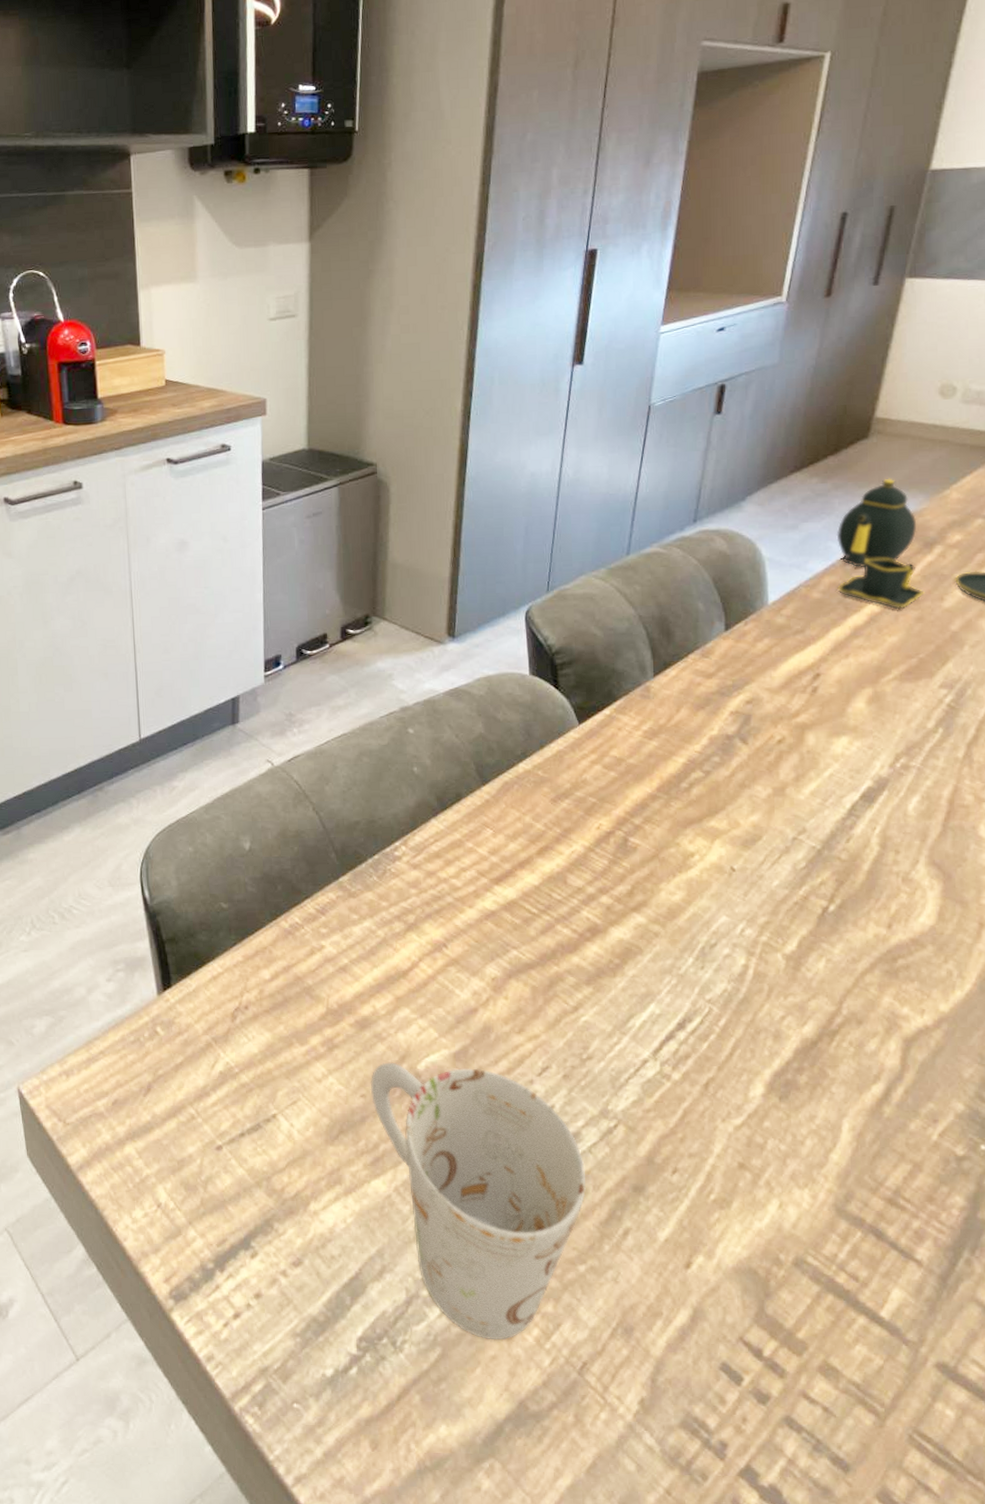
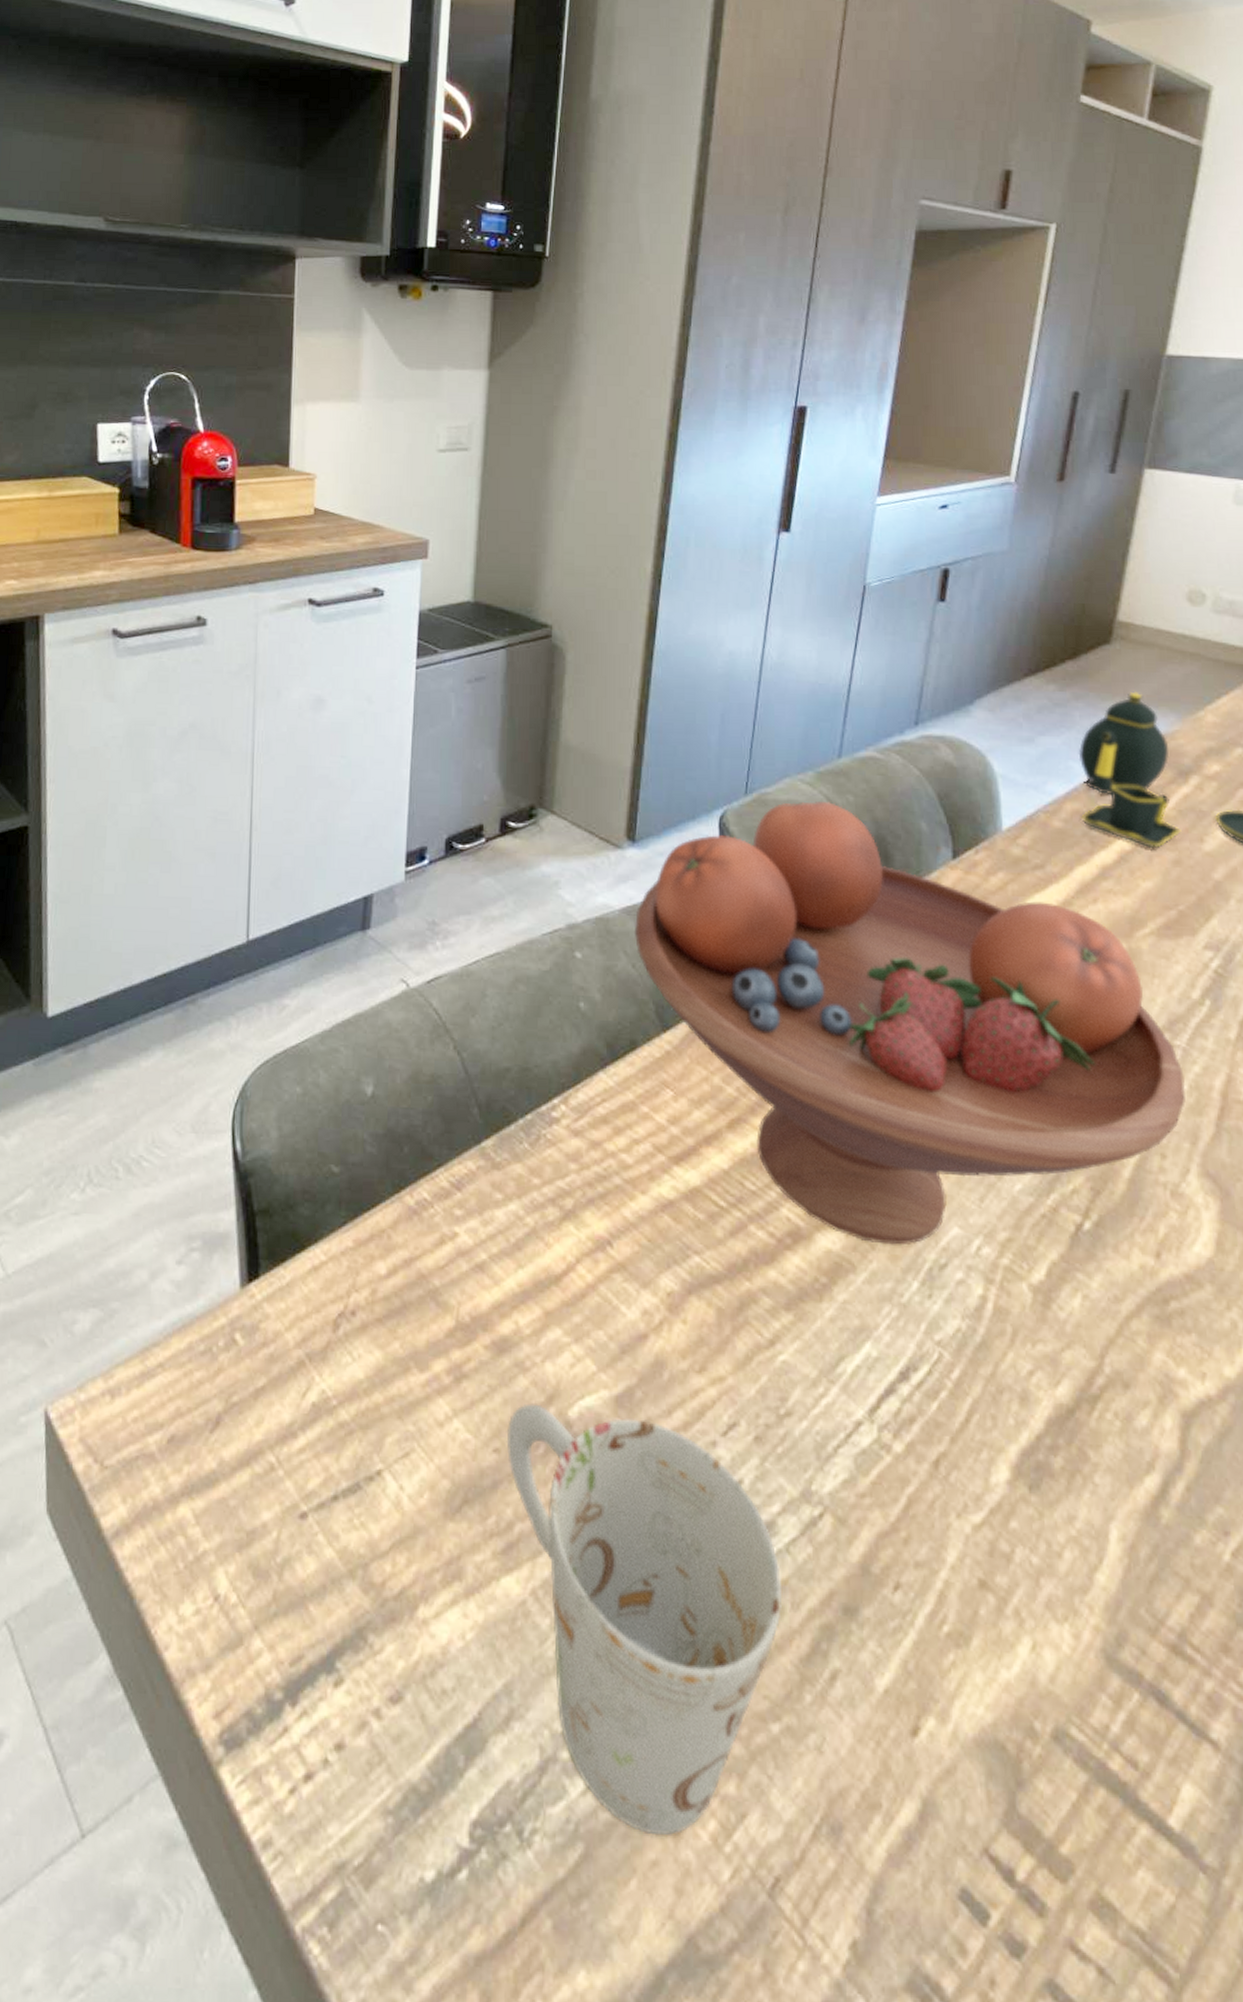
fruit bowl: none [457,593,919,932] -> present [635,802,1186,1245]

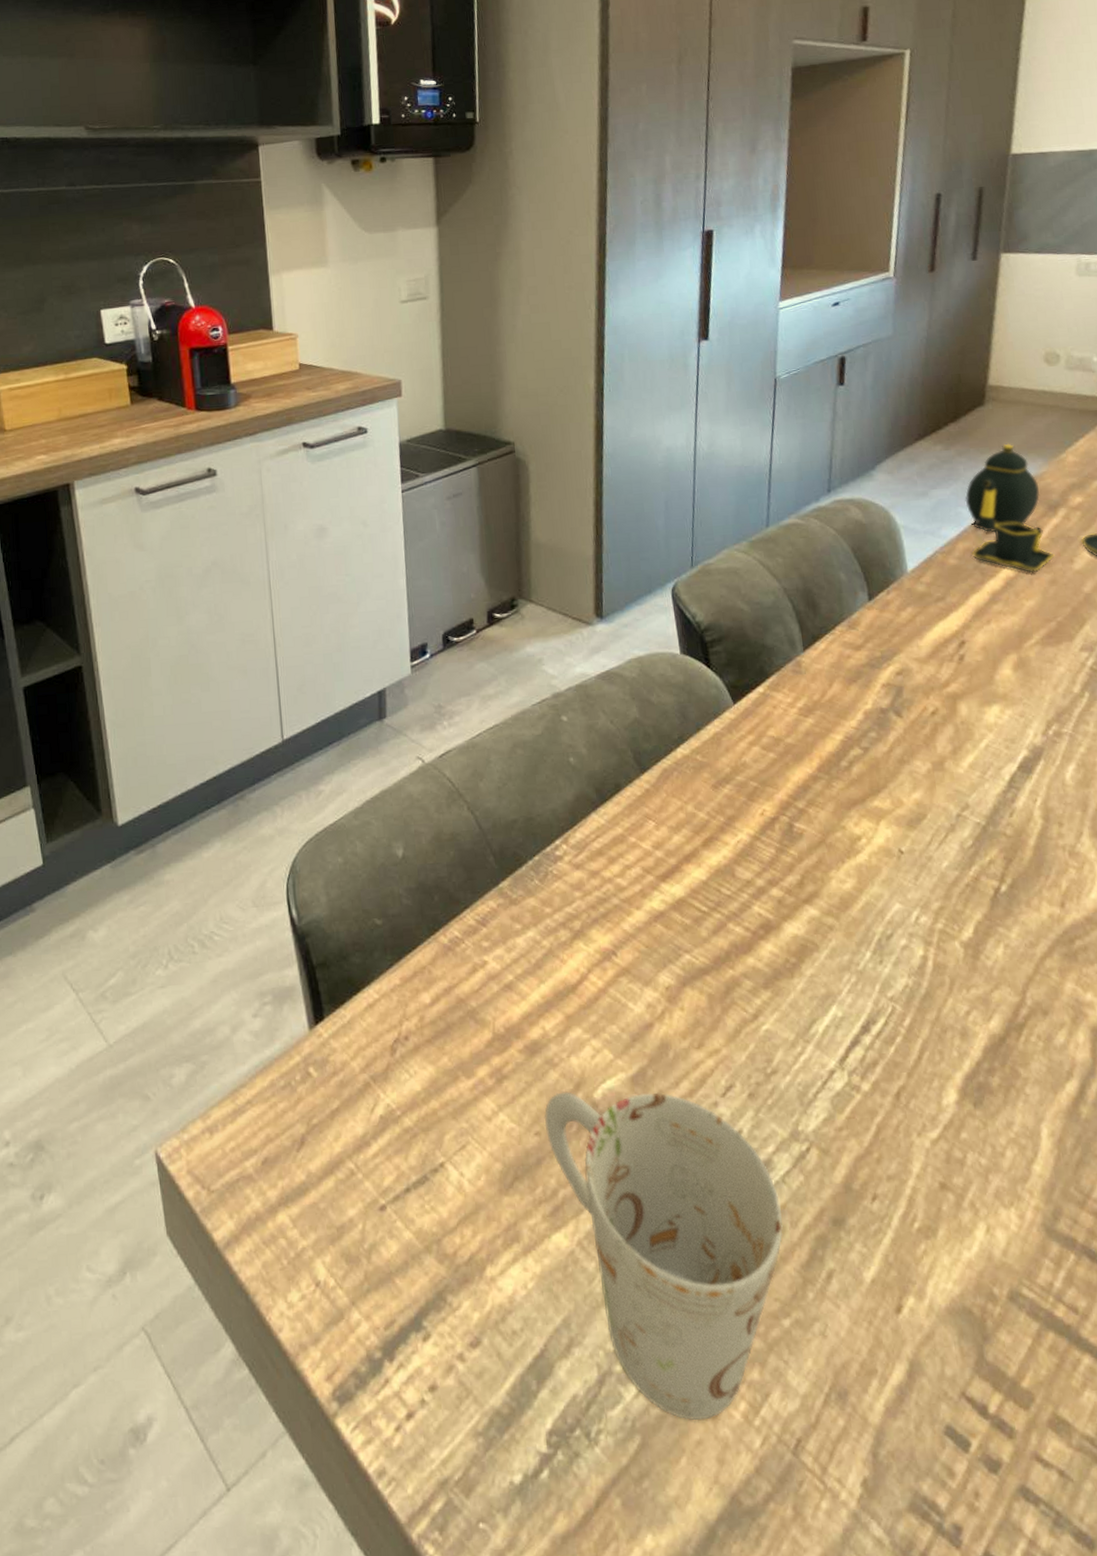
fruit bowl: present [635,802,1186,1245] -> none [609,565,1075,925]

